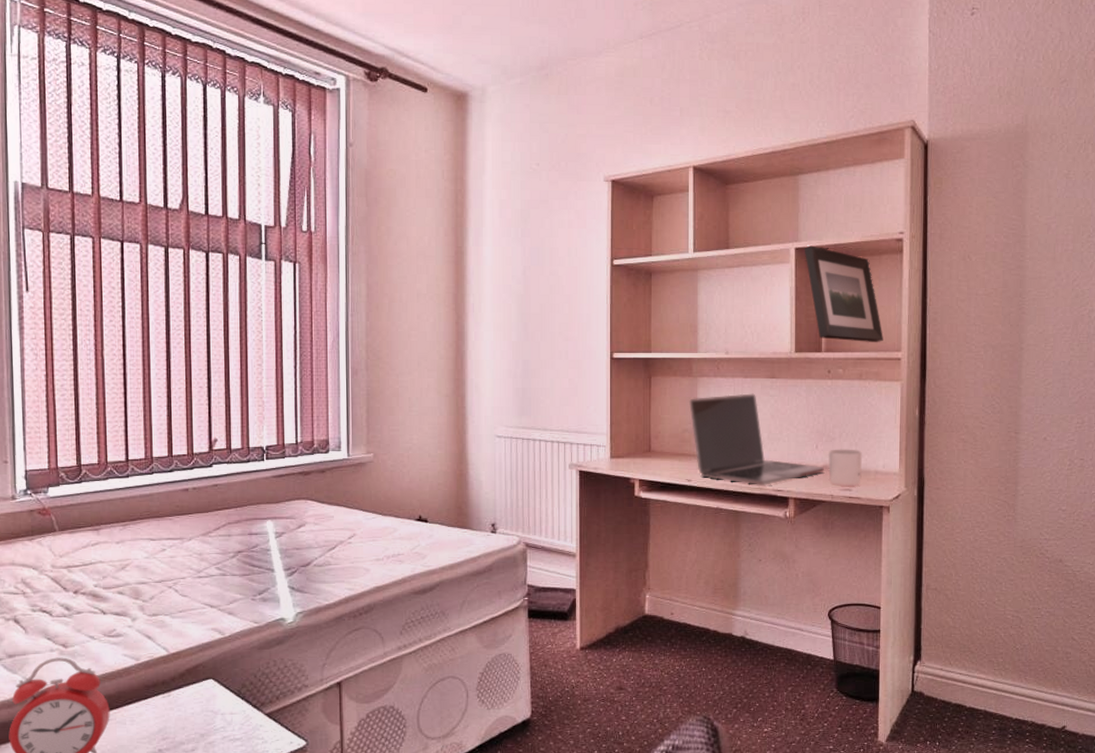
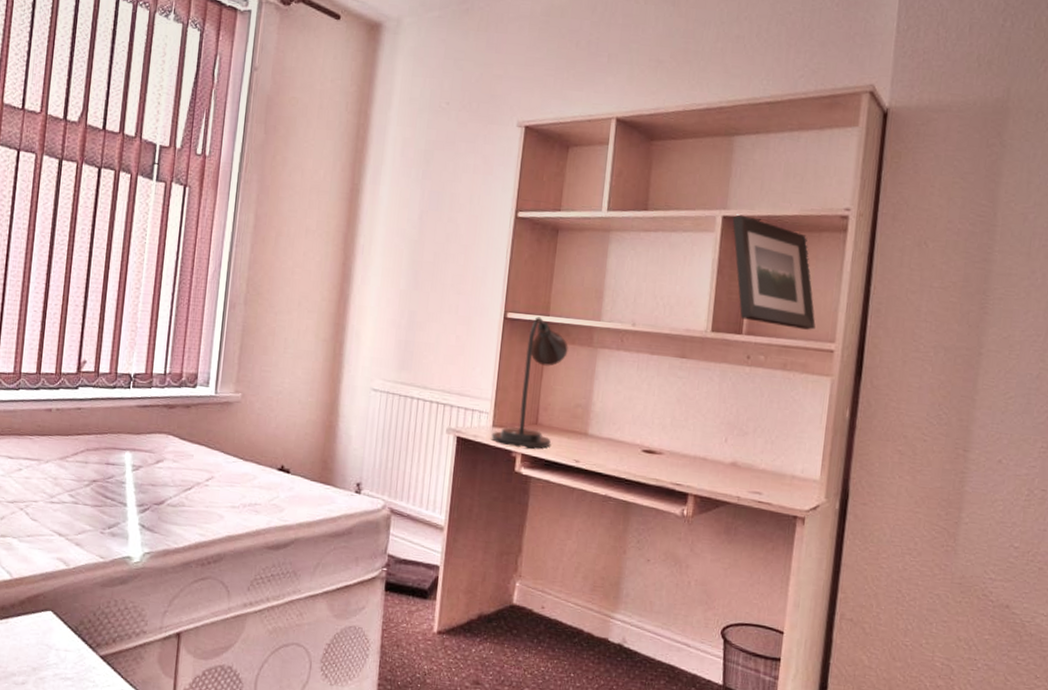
desk lamp: none [610,354,671,475] -> present [491,317,568,448]
laptop: present [689,393,824,486] -> none [585,371,732,477]
mug: present [827,449,863,486] -> none [736,445,779,490]

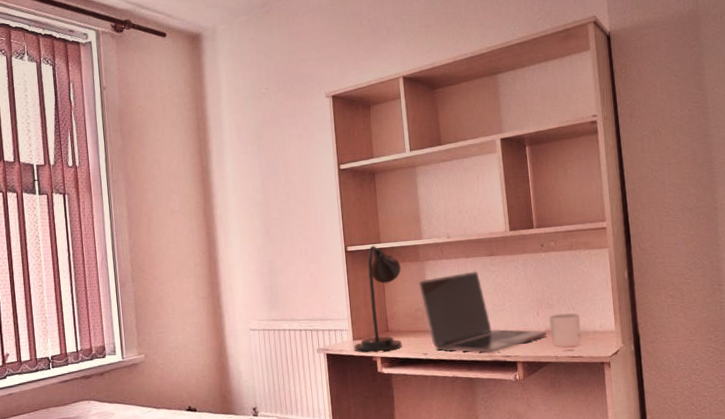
laptop: none [585,371,732,477] -> present [419,271,547,354]
picture frame: present [732,214,816,331] -> none [508,135,588,217]
mug: none [736,445,779,490] -> present [548,313,582,347]

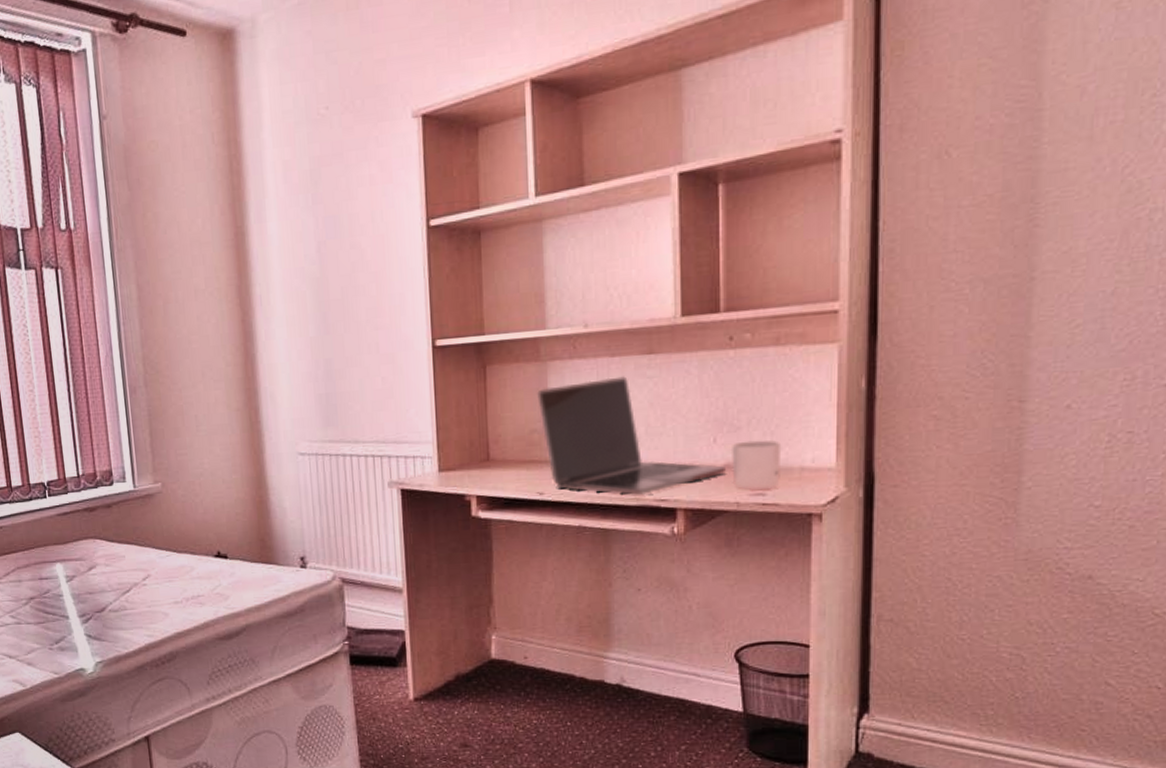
desk lamp: present [353,245,402,353] -> none [439,338,512,491]

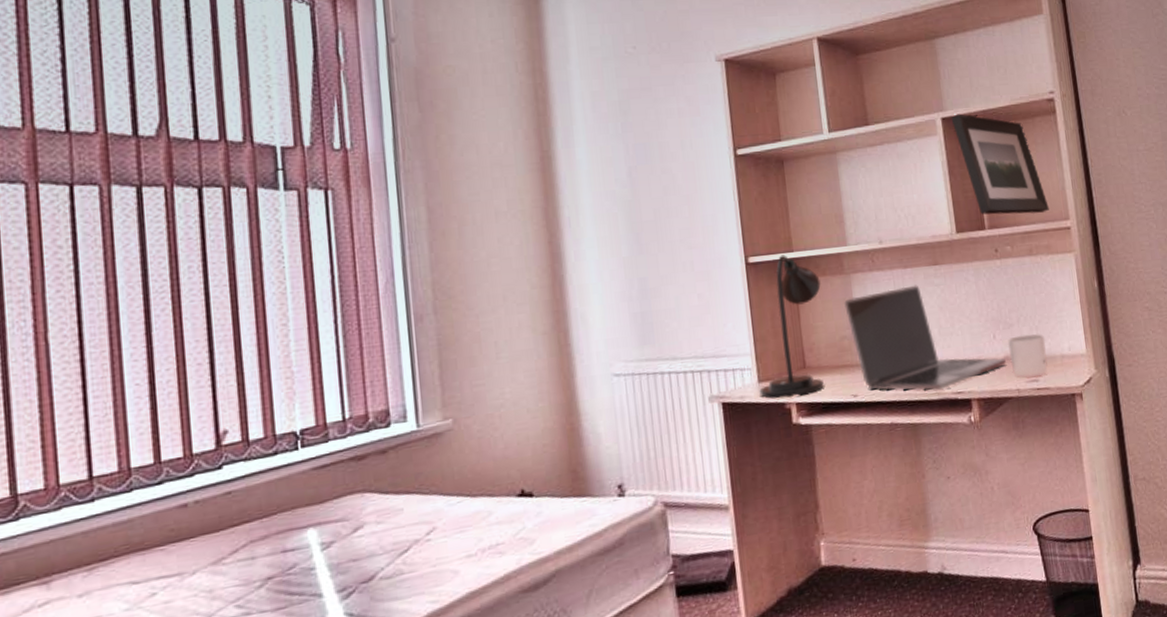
desk lamp: none [439,338,512,491] -> present [759,255,824,399]
picture frame: none [691,166,812,294] -> present [951,113,1049,215]

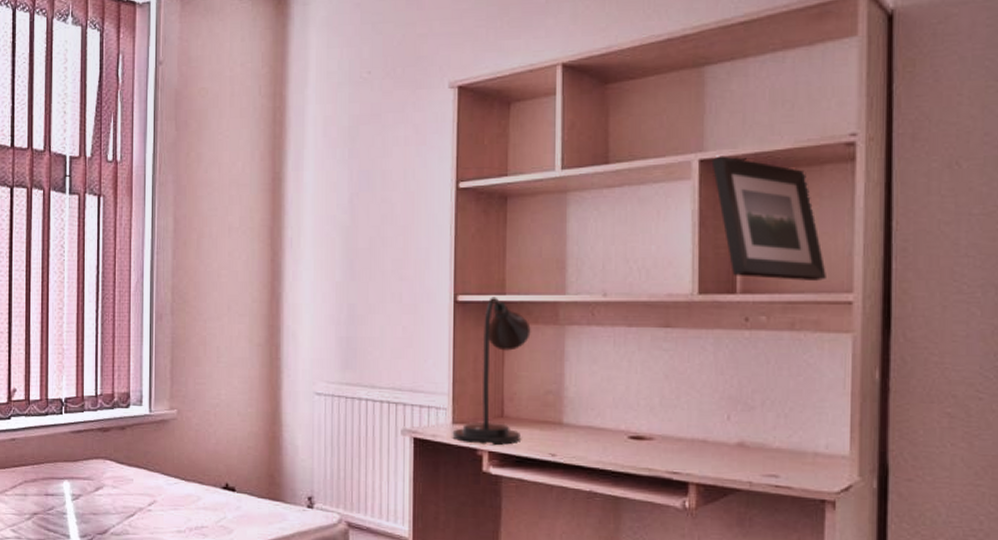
laptop: present [844,285,1006,391] -> none [554,346,739,466]
mug: present [1007,334,1048,378] -> none [744,421,796,471]

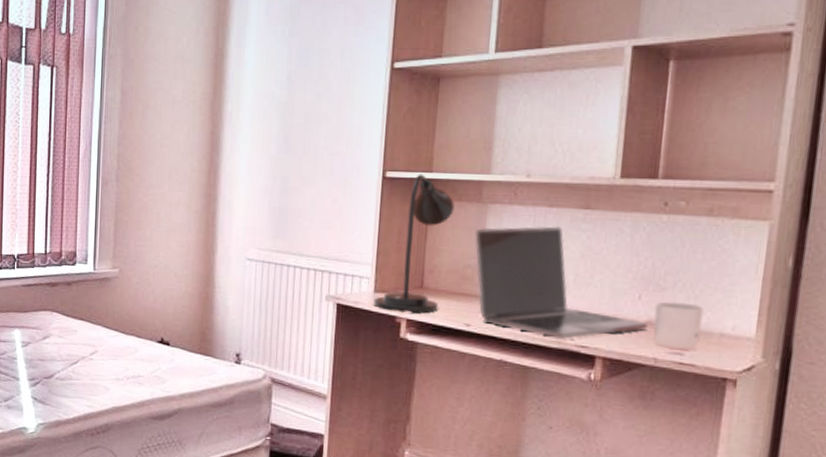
laptop: none [554,346,739,466] -> present [475,226,647,340]
picture frame: present [711,155,826,282] -> none [644,42,750,170]
mug: none [744,421,796,471] -> present [653,301,705,350]

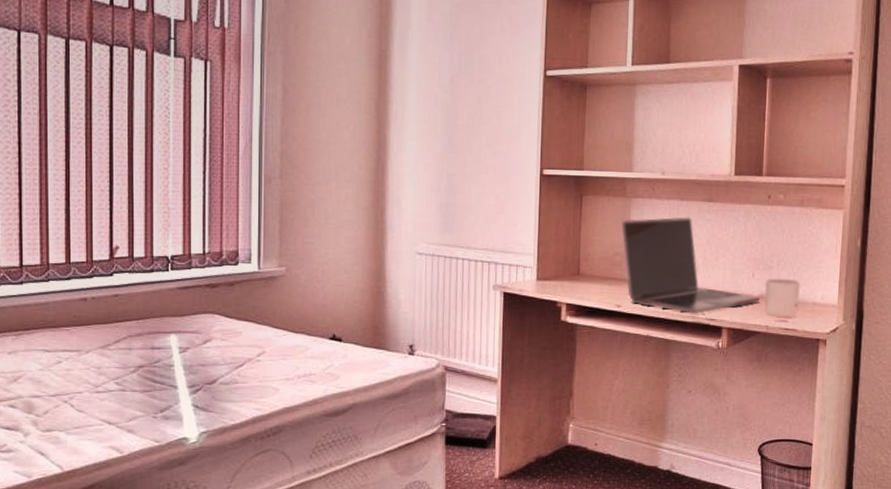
desk lamp: present [373,174,455,314] -> none [536,172,603,299]

